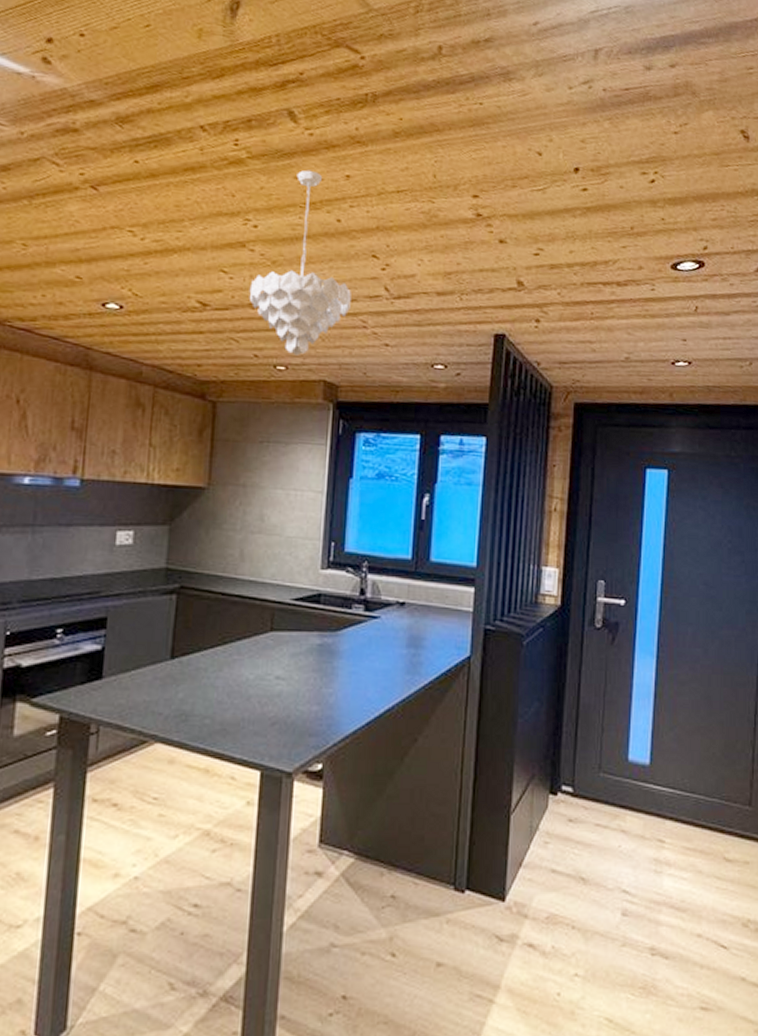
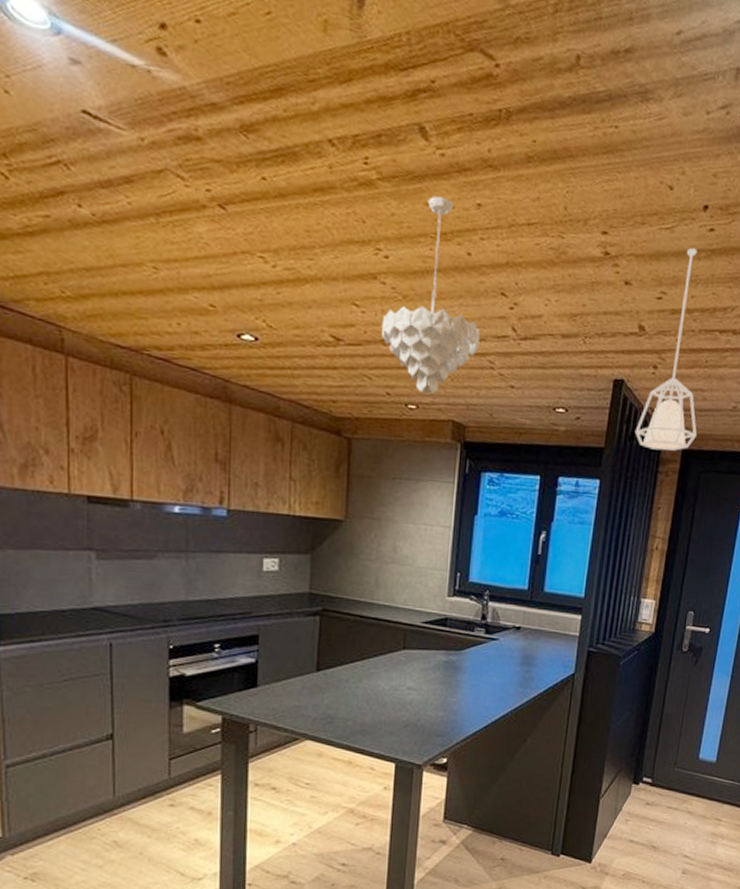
pendant lamp: none [521,206,588,405] -> present [635,247,697,451]

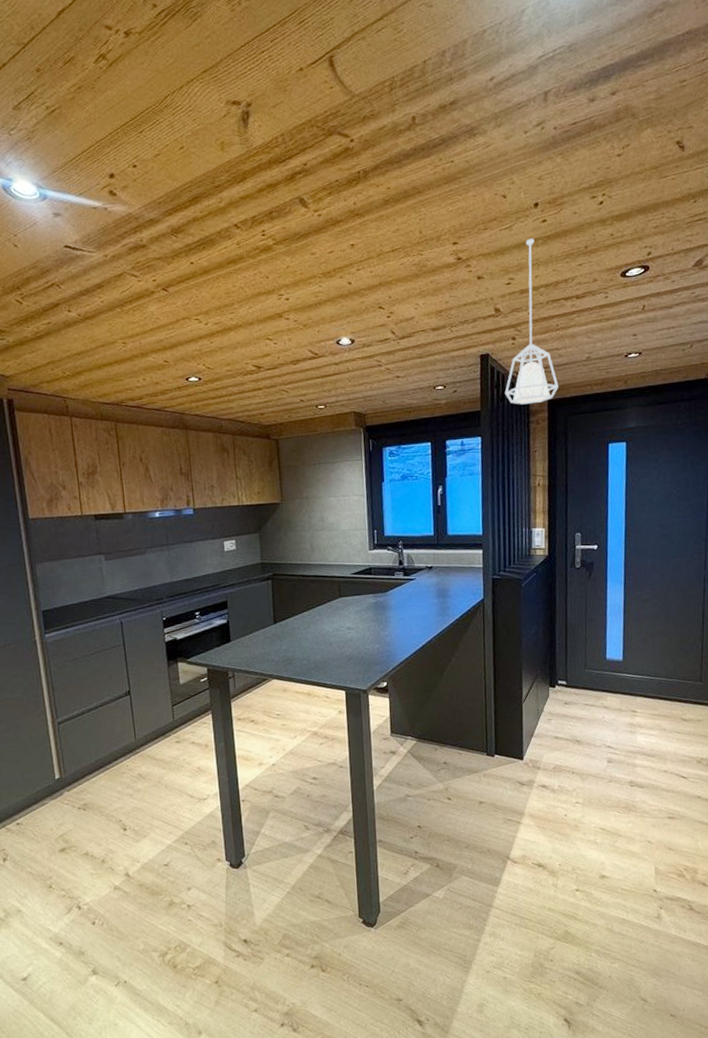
pendant light: present [381,196,480,395] -> none [290,245,367,396]

